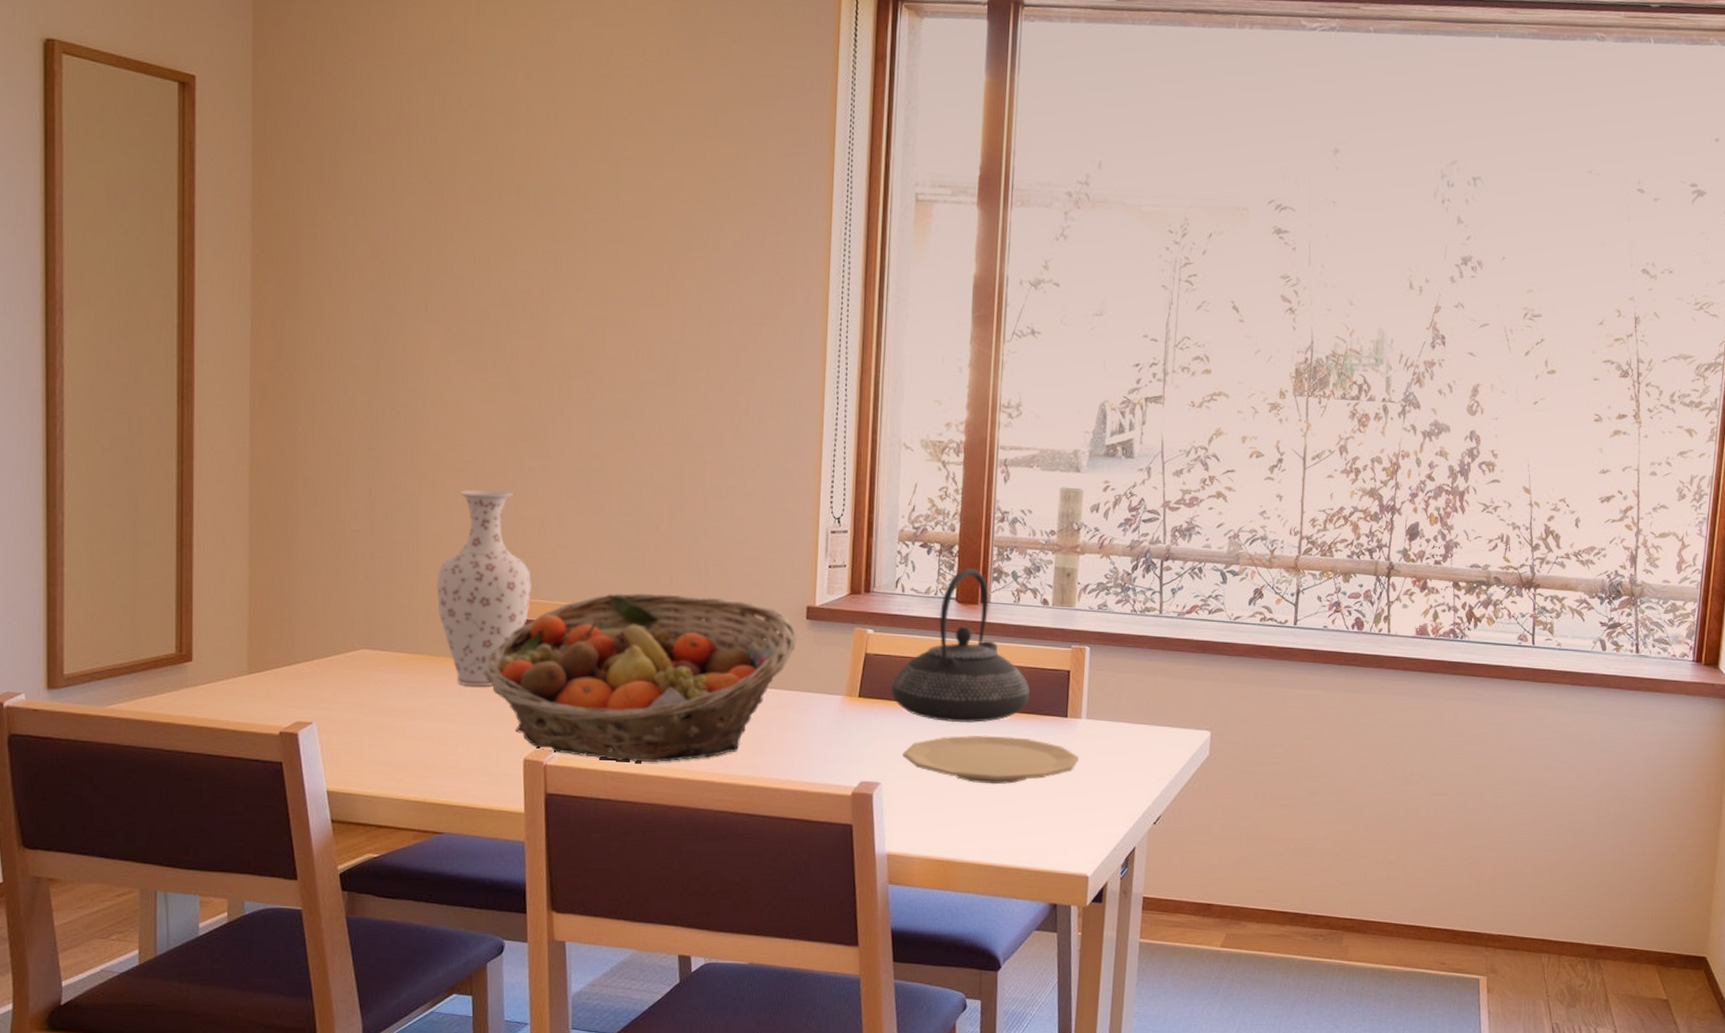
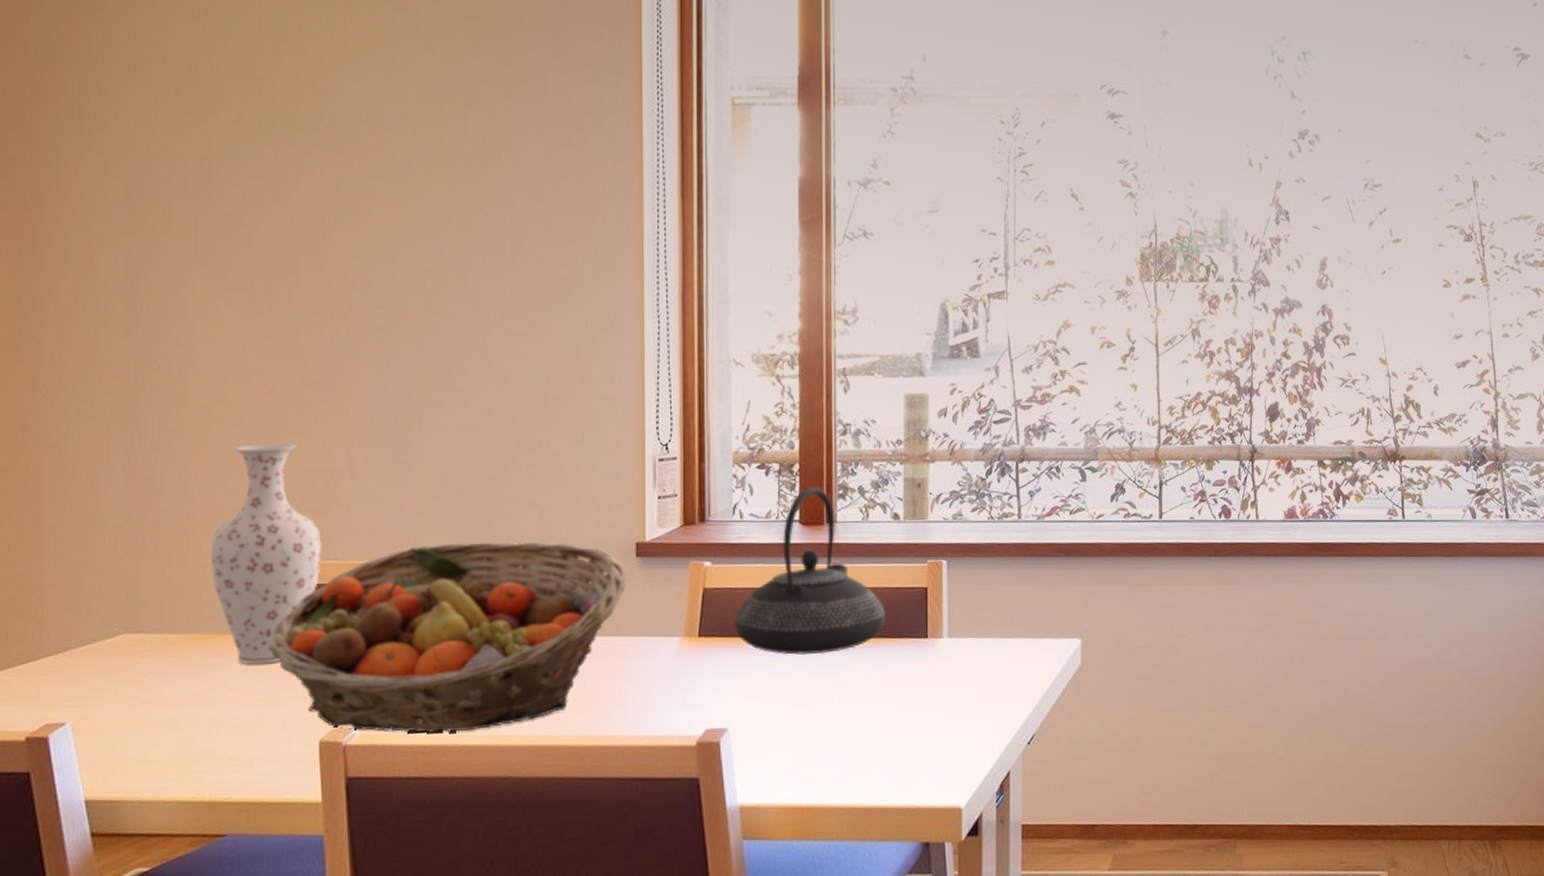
plate: present [902,735,1080,785] -> none [750,664,944,719]

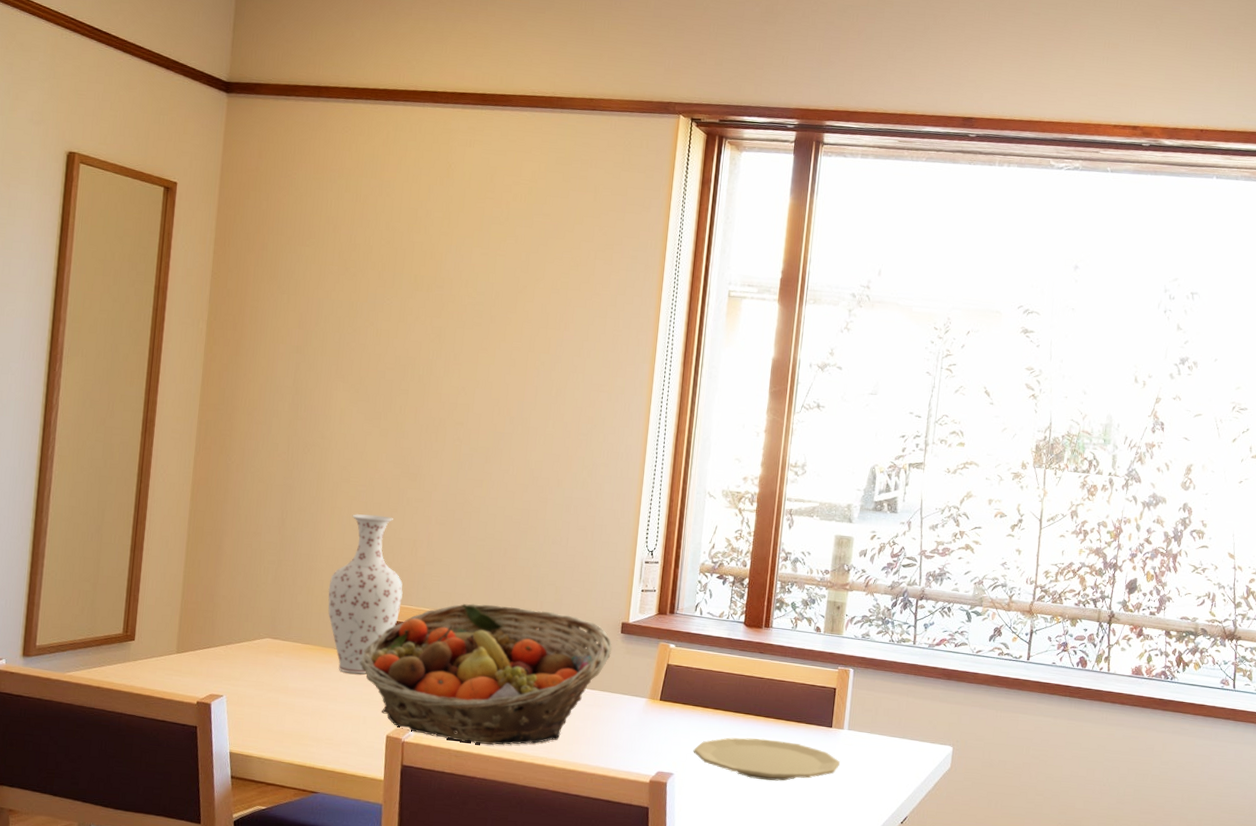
teapot: present [734,487,885,655] -> none [687,598,802,728]
plate: none [750,664,944,719] -> present [693,737,841,781]

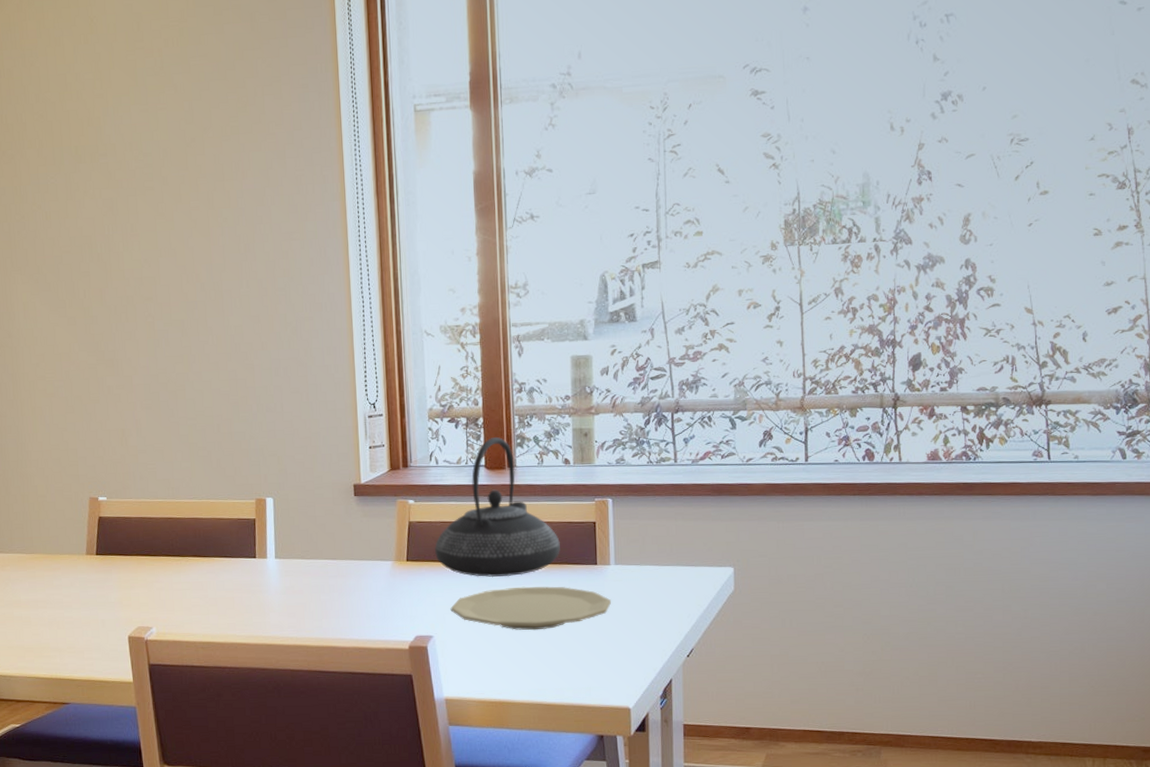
vase: present [327,514,403,675] -> none [43,409,120,578]
fruit basket: present [359,604,612,746] -> none [88,484,347,633]
teapot: none [687,598,802,728] -> present [435,437,560,578]

